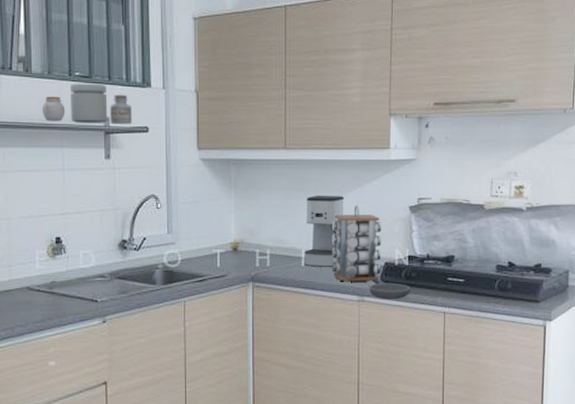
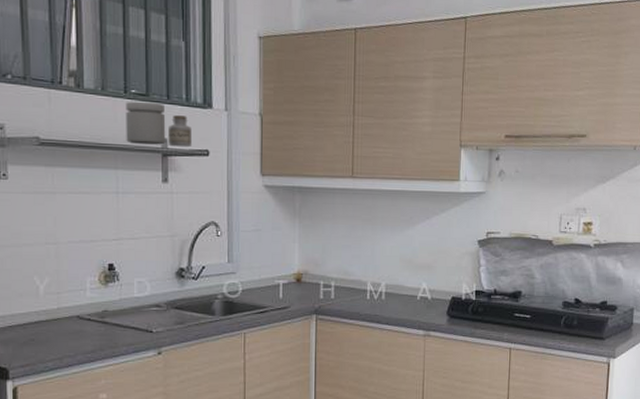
jar: present [41,96,66,121] -> none [94,114,120,141]
coffee maker: present [304,195,344,267] -> none [370,226,412,300]
spice rack: present [331,204,381,282] -> none [397,237,449,316]
frying pan: present [369,278,410,300] -> none [435,313,477,335]

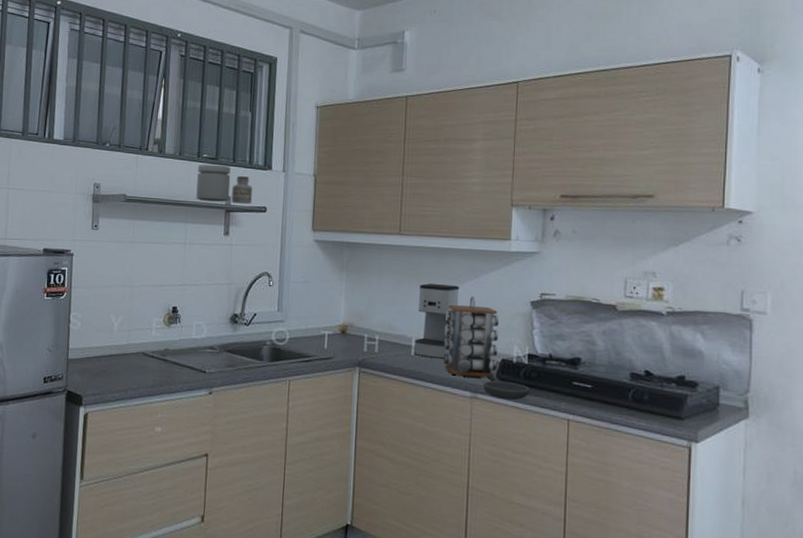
coffee maker: none [370,226,412,300] -> present [414,283,460,359]
spice rack: none [397,237,449,316] -> present [443,295,499,378]
frying pan: none [435,313,477,335] -> present [483,375,530,401]

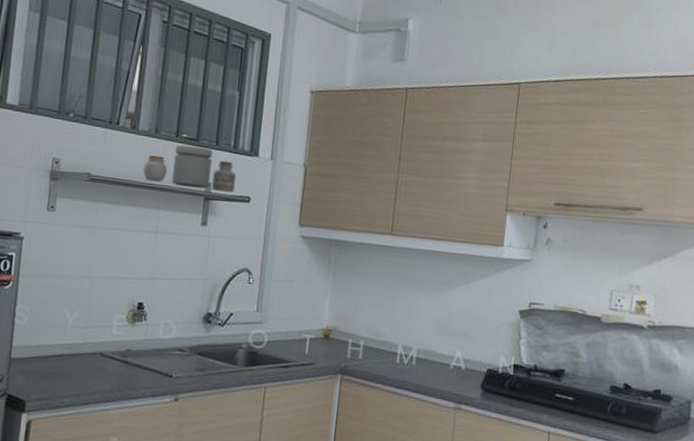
jar: none [170,175,192,199] -> present [142,155,168,182]
coffee maker: present [414,283,460,359] -> none [399,287,450,367]
spice rack: present [443,295,499,378] -> none [428,302,487,388]
frying pan: present [483,375,530,401] -> none [467,385,513,412]

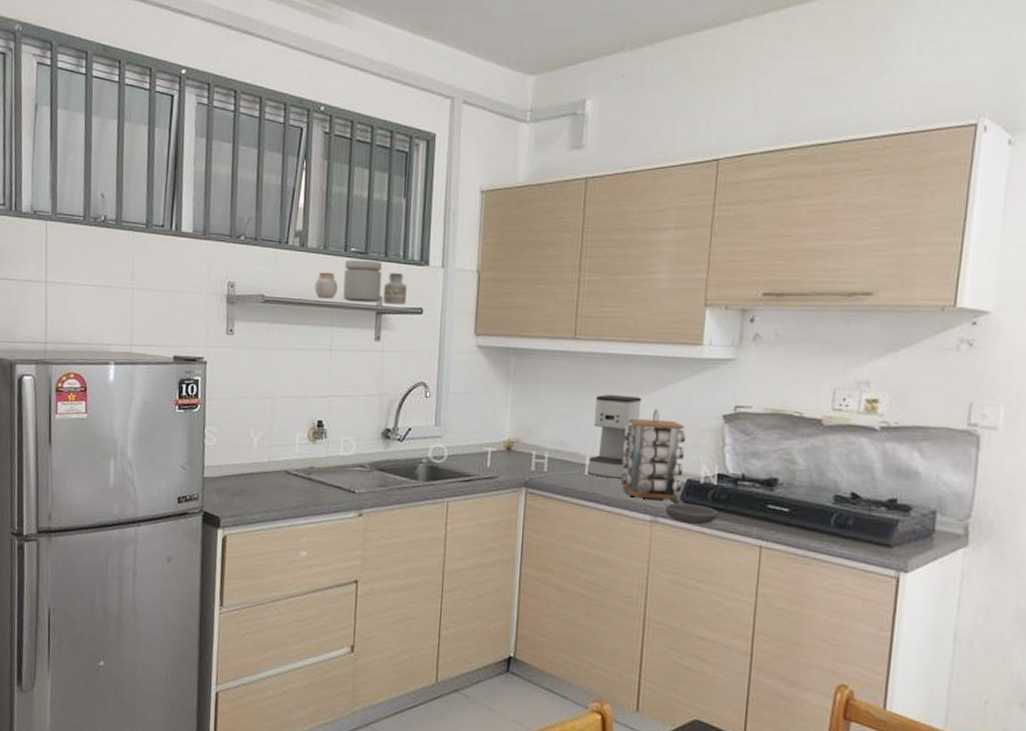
coffee maker: none [399,287,450,367] -> present [588,394,642,479]
spice rack: none [428,302,487,388] -> present [620,408,686,500]
frying pan: none [467,385,513,412] -> present [665,496,718,525]

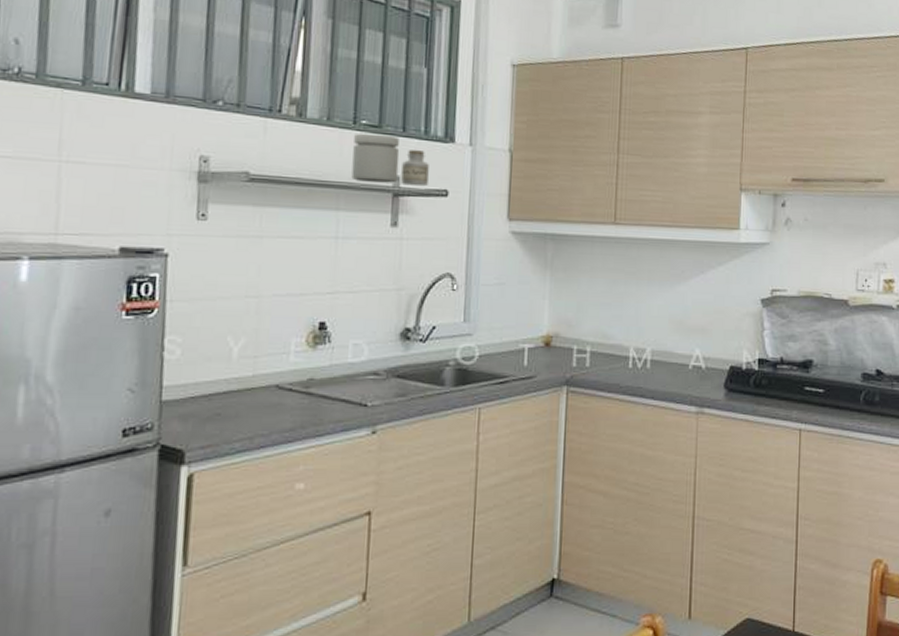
jar: present [314,272,338,299] -> none [314,147,346,178]
coffee maker: present [588,394,642,479] -> none [632,281,684,370]
spice rack: present [620,408,686,500] -> none [665,294,727,389]
frying pan: present [665,496,718,525] -> none [710,385,760,413]

